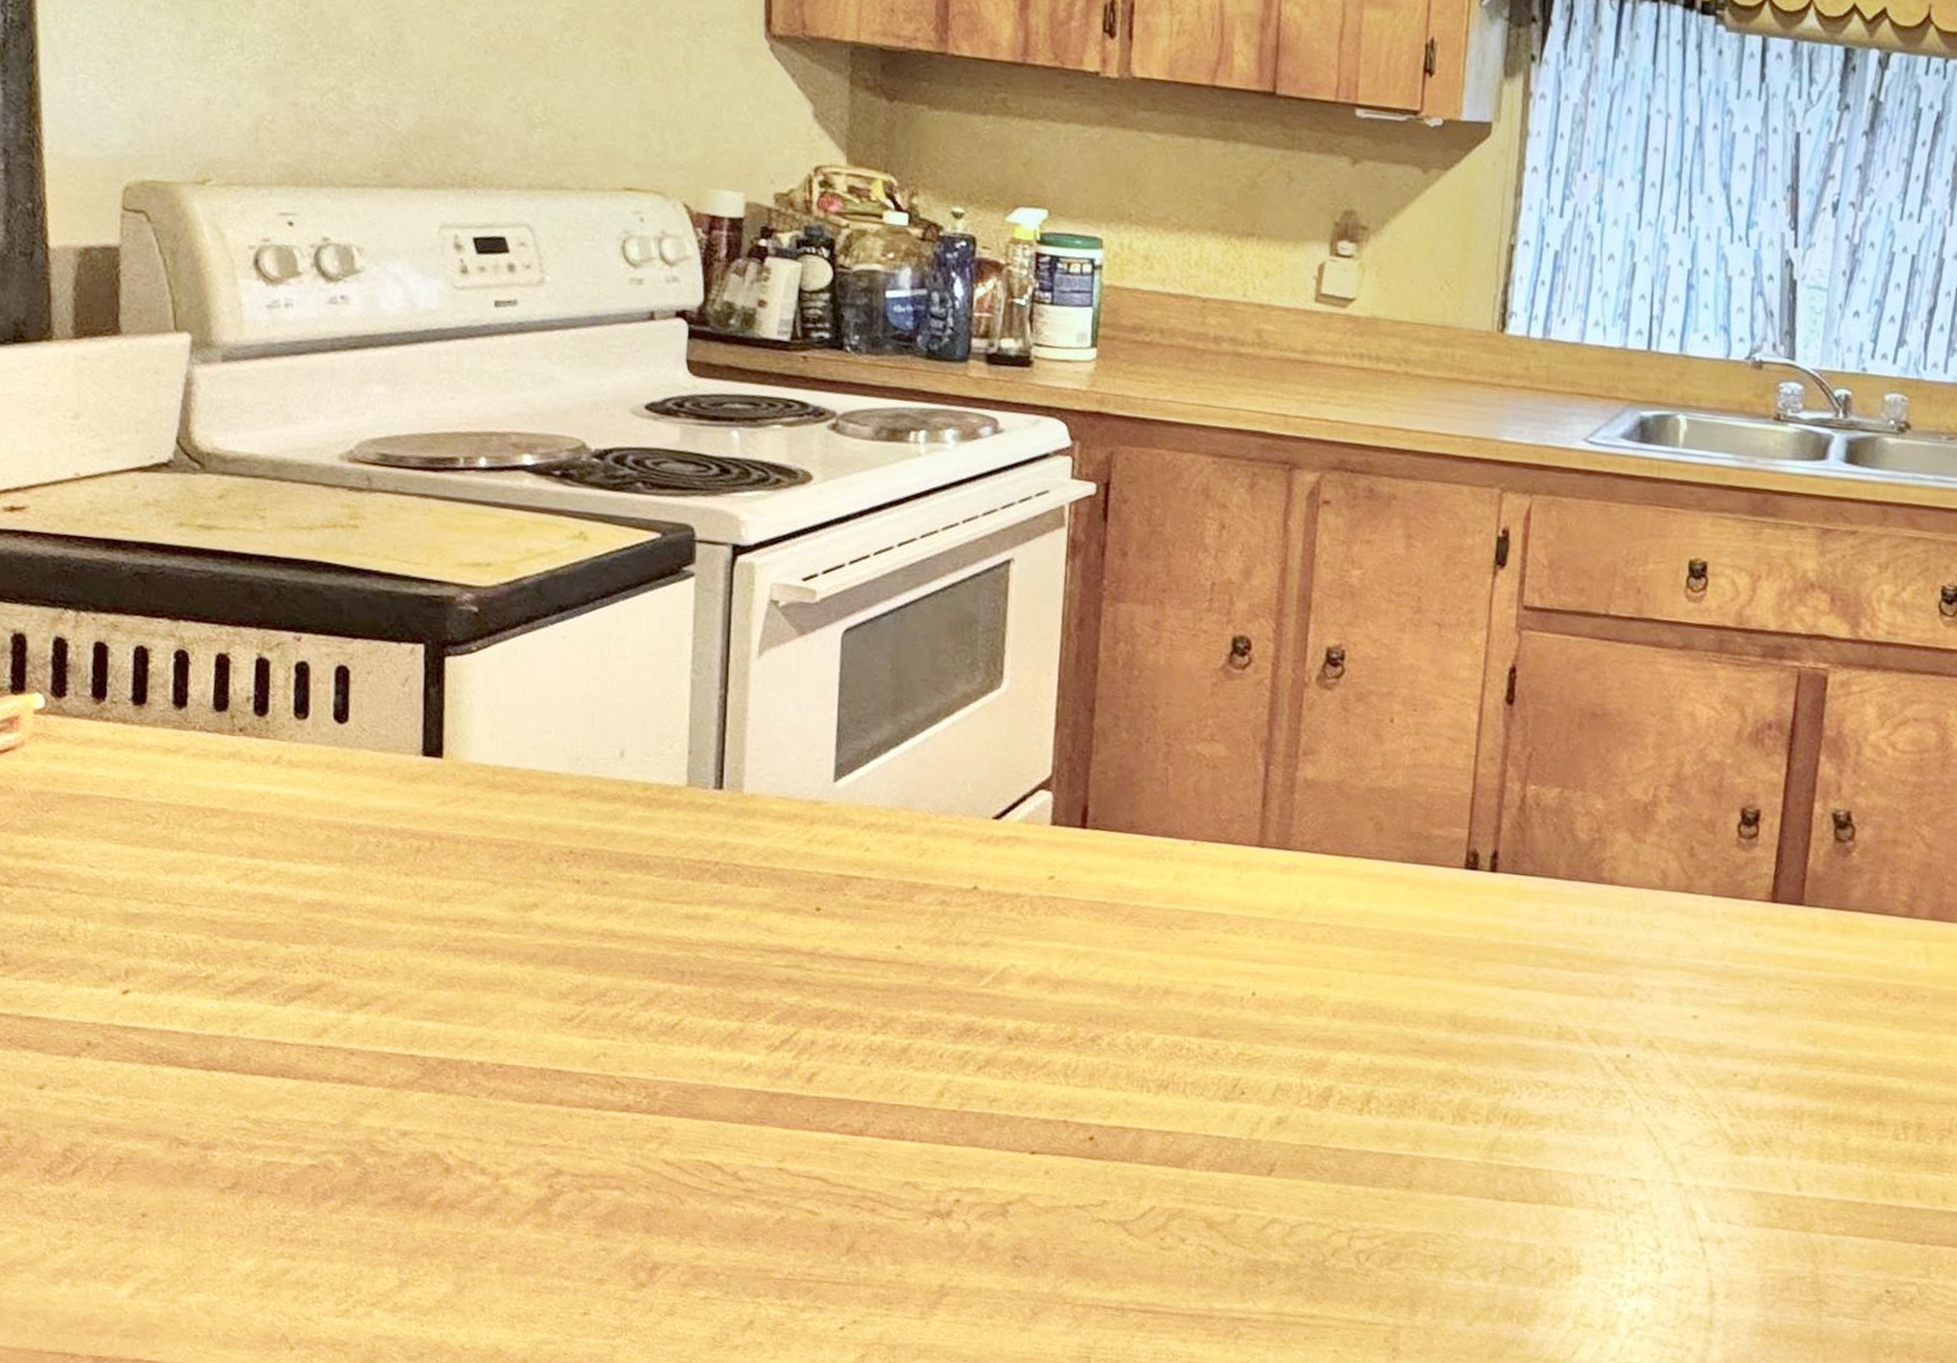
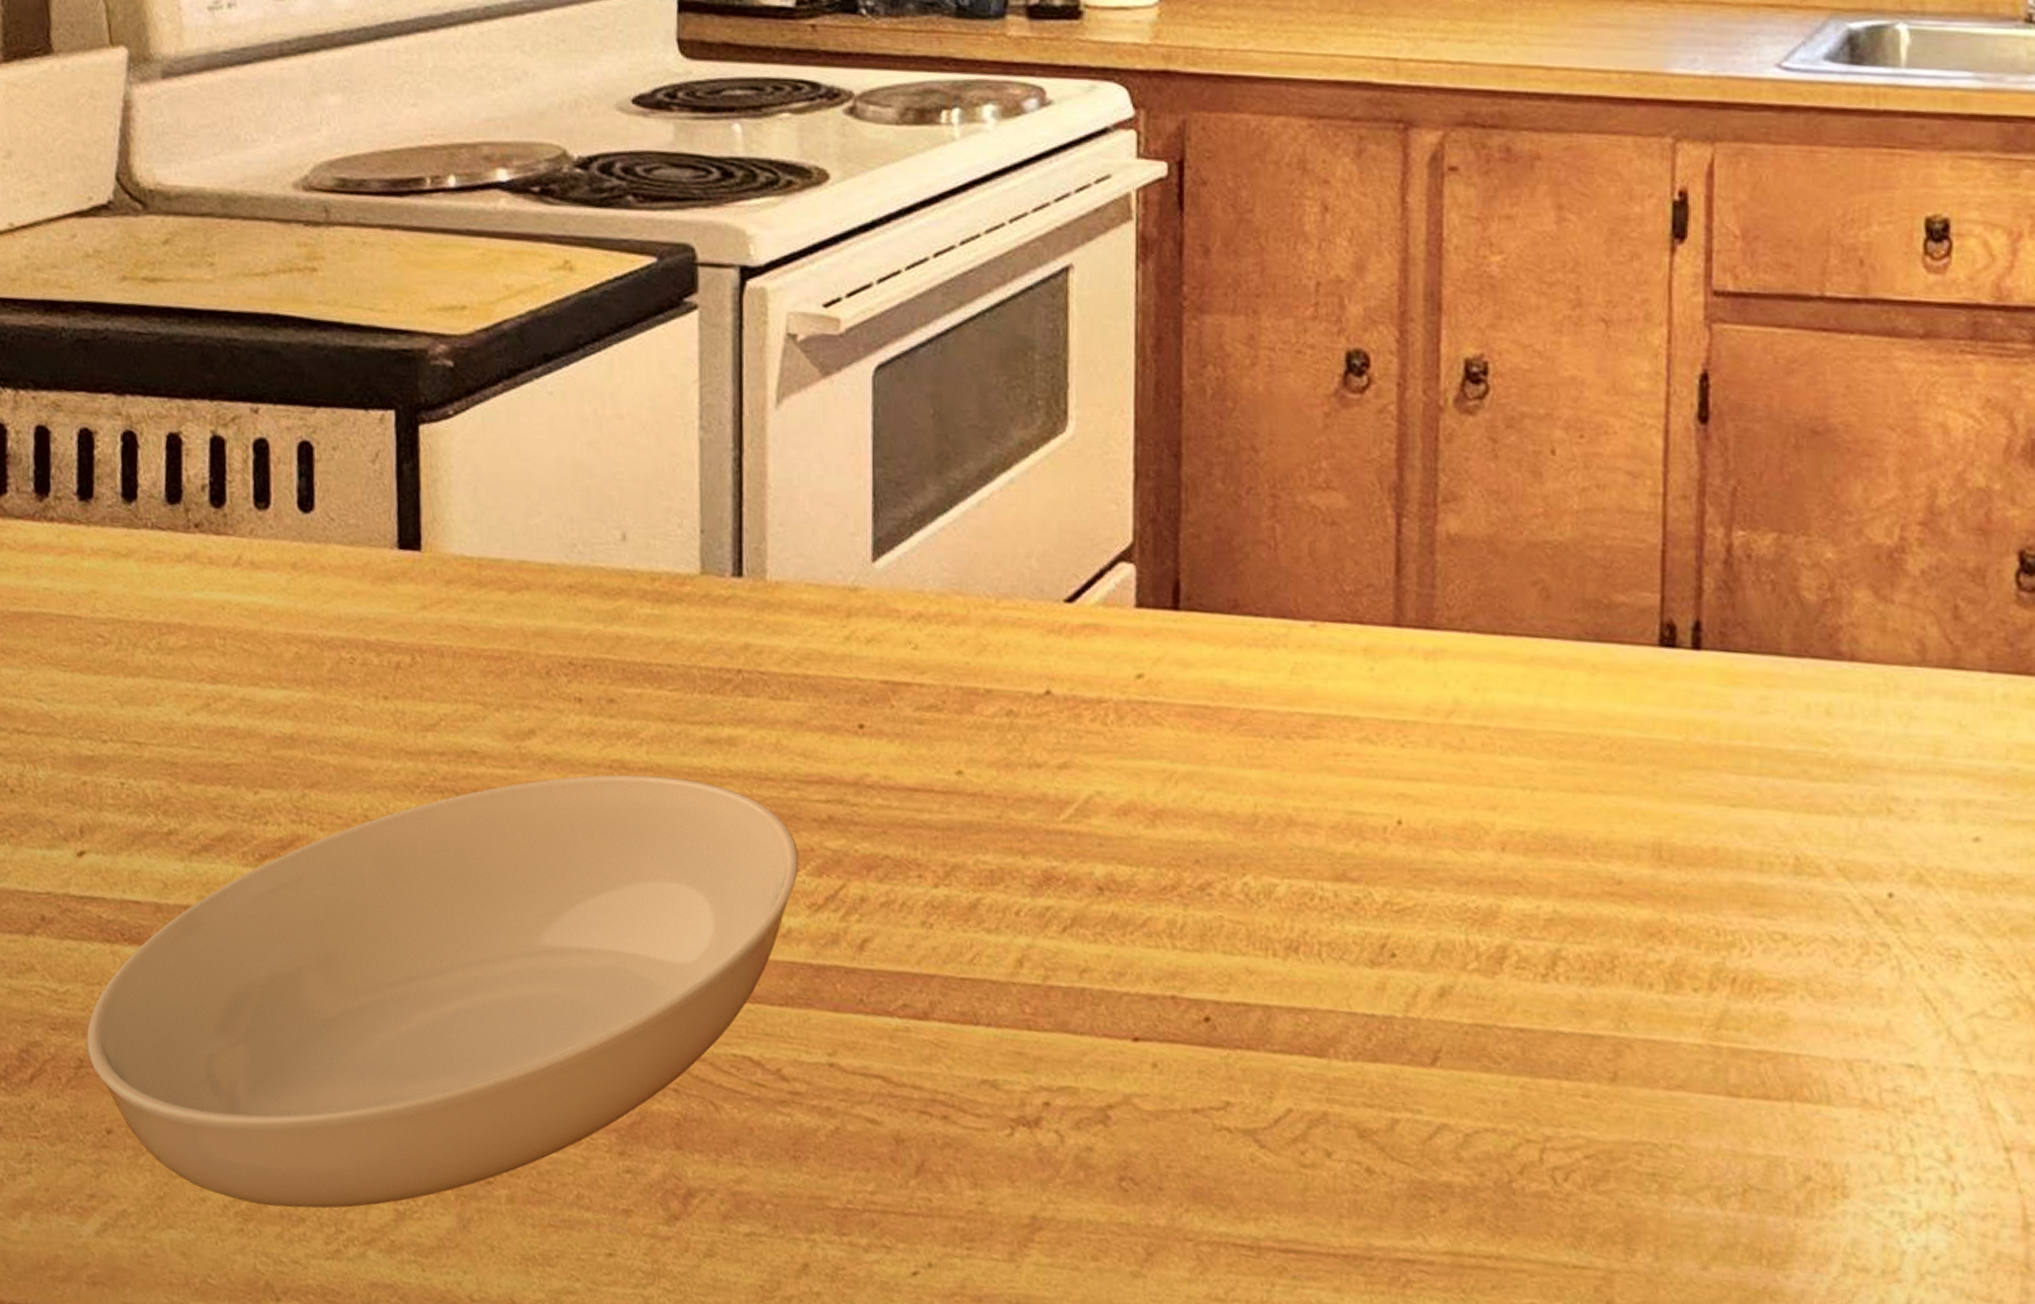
bowl: none [125,941,761,1277] -> present [86,774,799,1209]

